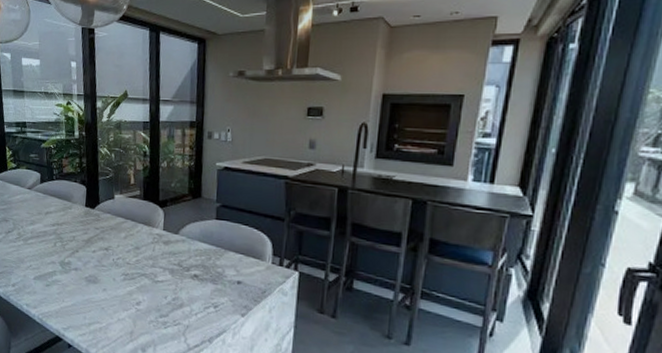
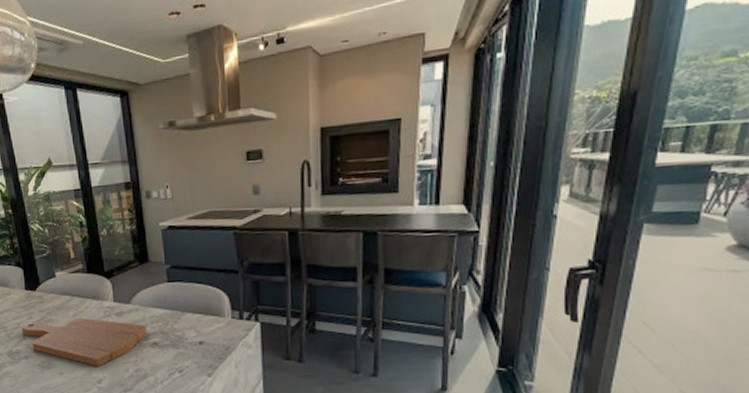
cutting board: none [76,237,191,290] -> present [21,317,148,367]

